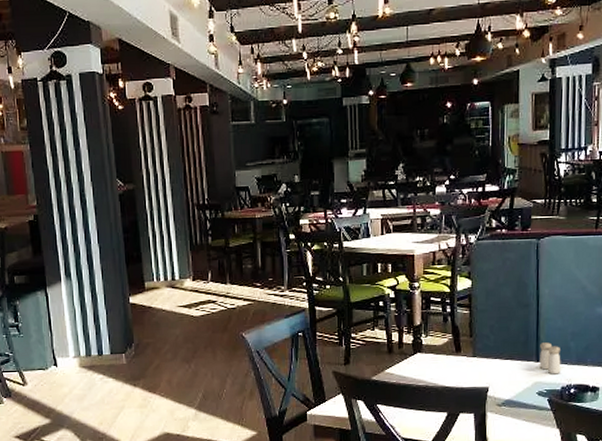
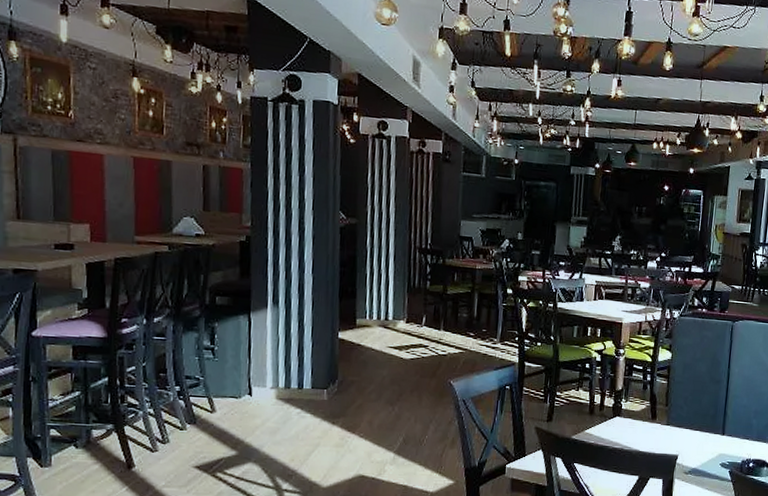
salt and pepper shaker: present [539,342,561,373] -> none [724,418,744,447]

